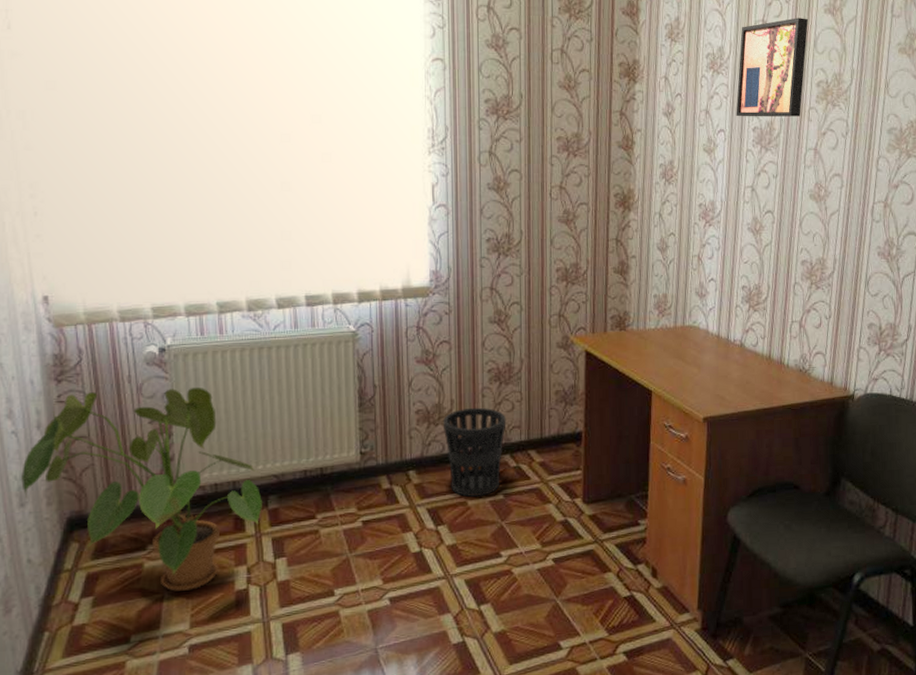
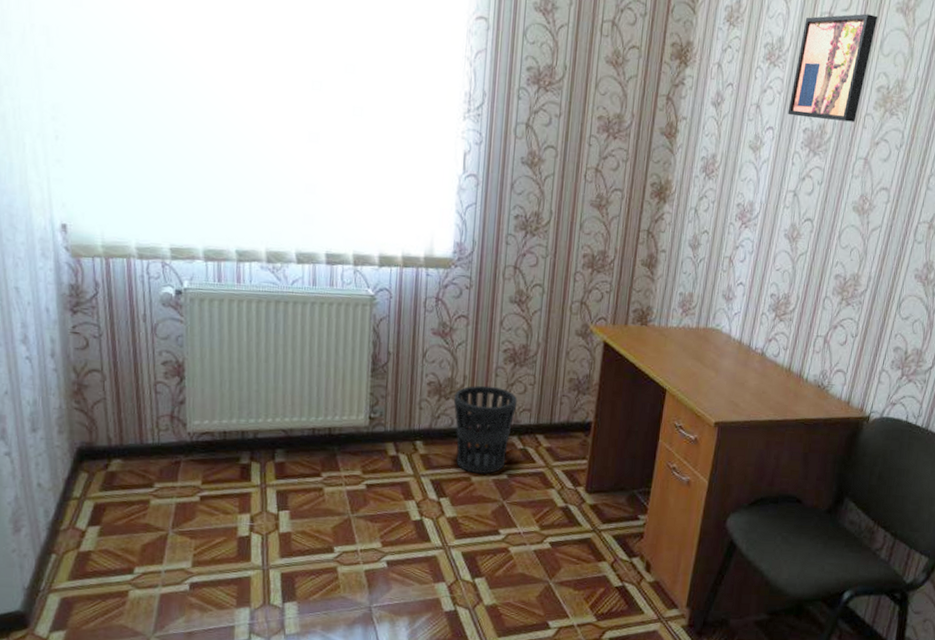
house plant: present [21,387,262,591] -> none [34,326,269,531]

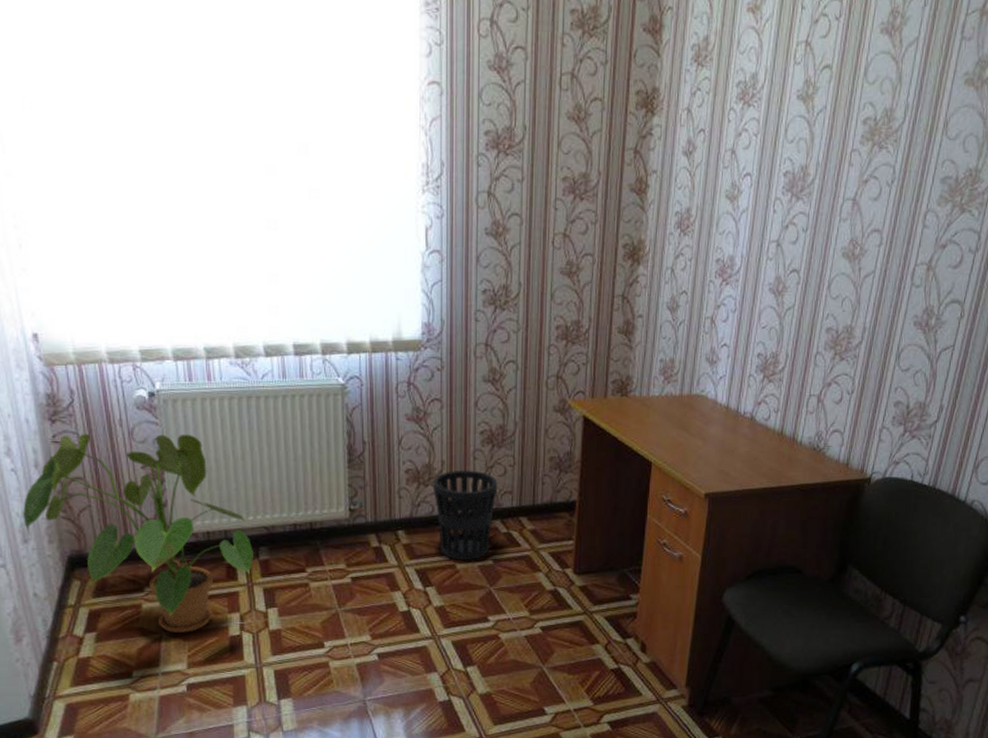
house plant: none [34,326,269,531] -> present [23,434,253,633]
wall art: present [787,13,878,122] -> none [766,39,861,160]

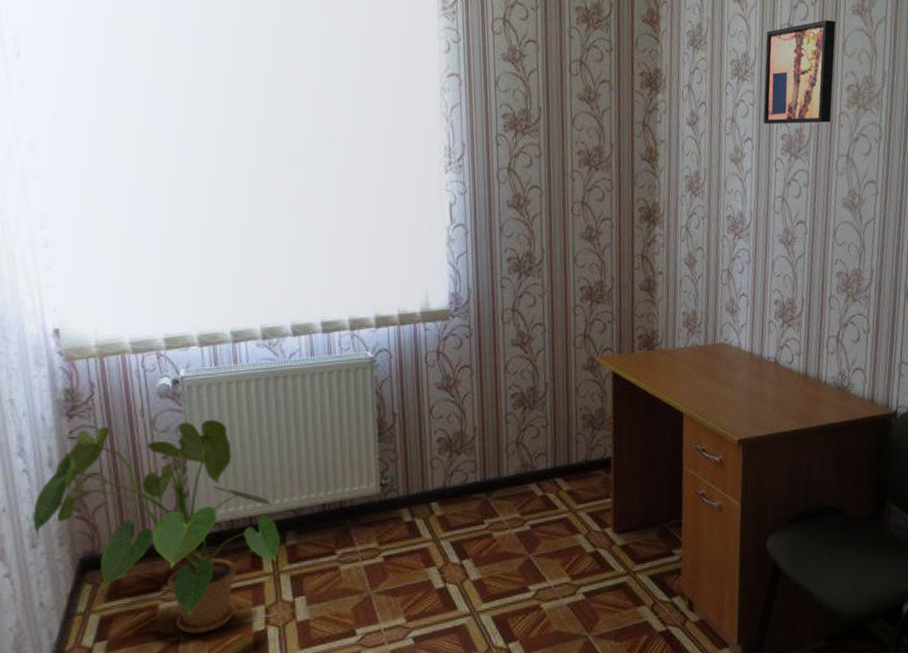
wastebasket: present [434,470,498,560] -> none [466,434,532,529]
wall art: none [766,39,861,160] -> present [763,20,836,125]

